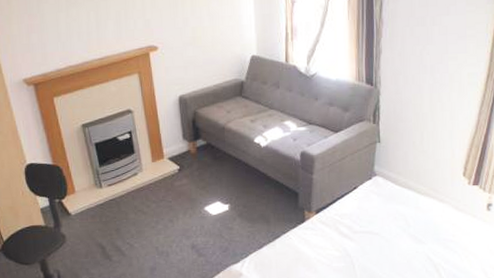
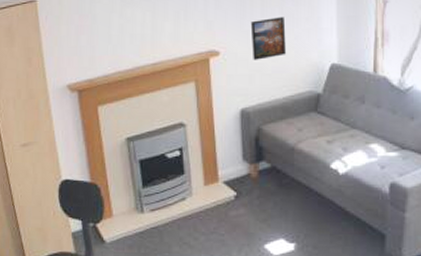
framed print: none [183,15,214,53] -> present [250,16,286,60]

